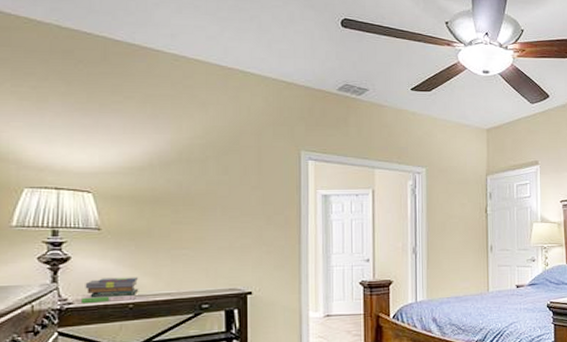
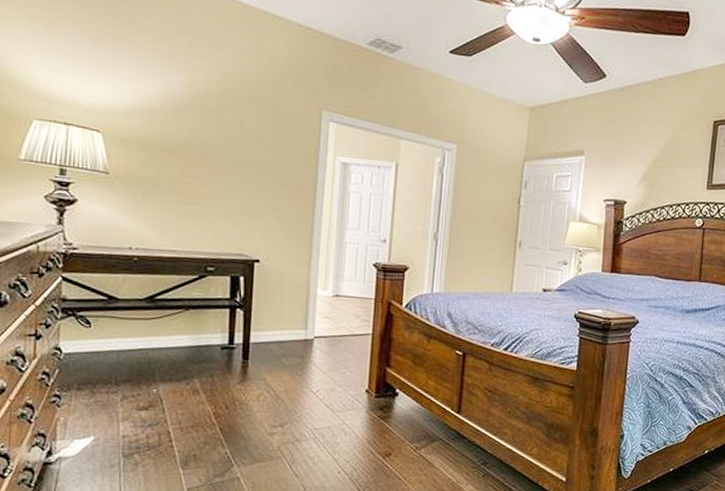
books: present [82,277,139,303] -> none [87,225,145,254]

